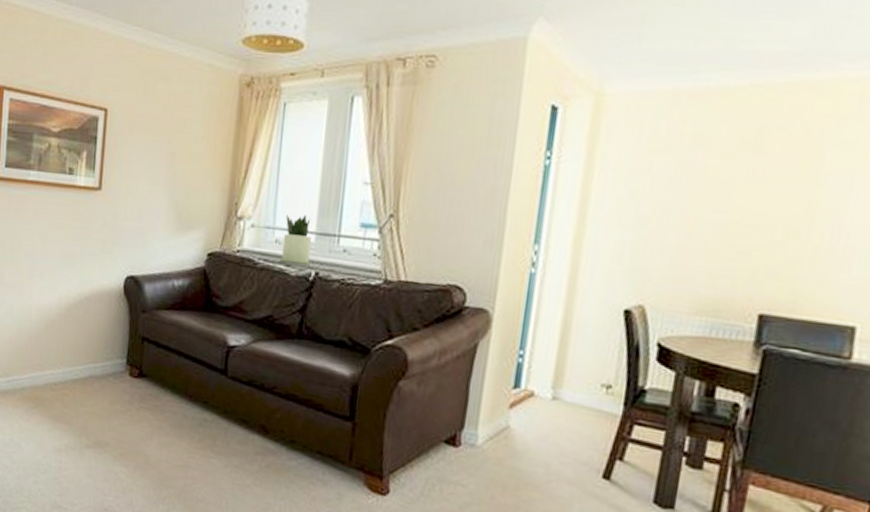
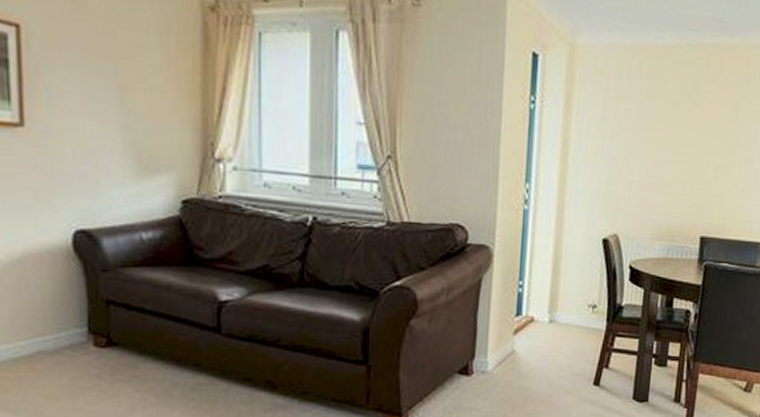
planter: present [279,214,312,266] -> none [271,155,307,211]

